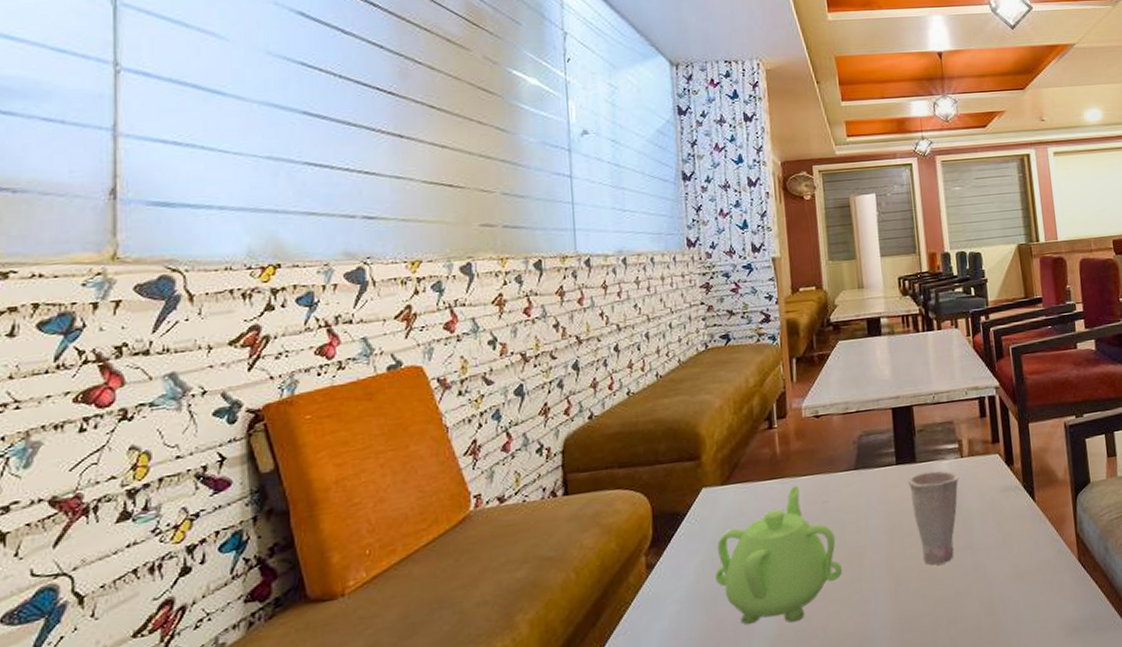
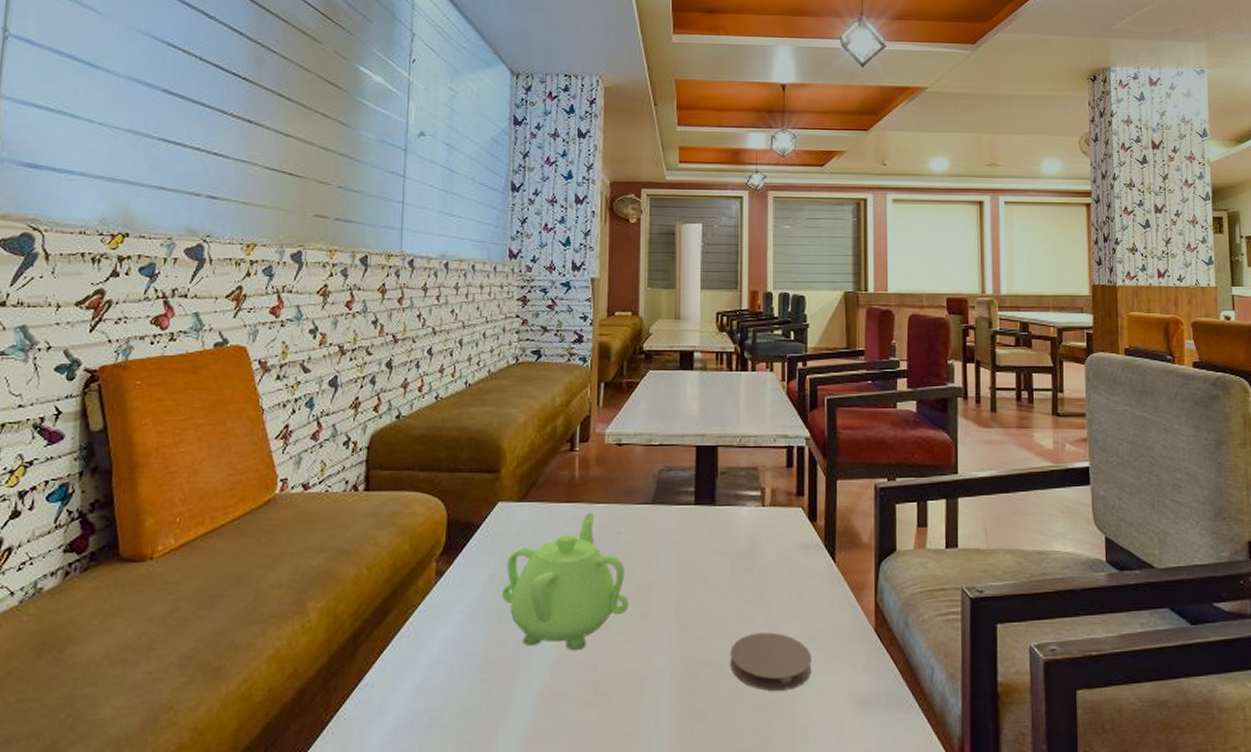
cup: present [907,470,959,565] -> none [704,516,758,614]
coaster: none [944,575,1024,632] -> present [730,632,812,691]

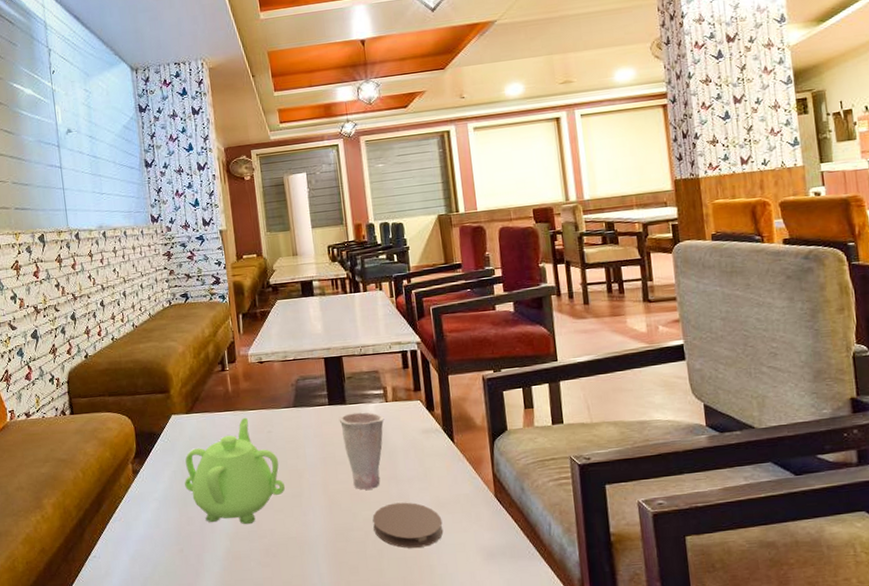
cup: none [704,516,758,614] -> present [338,412,385,490]

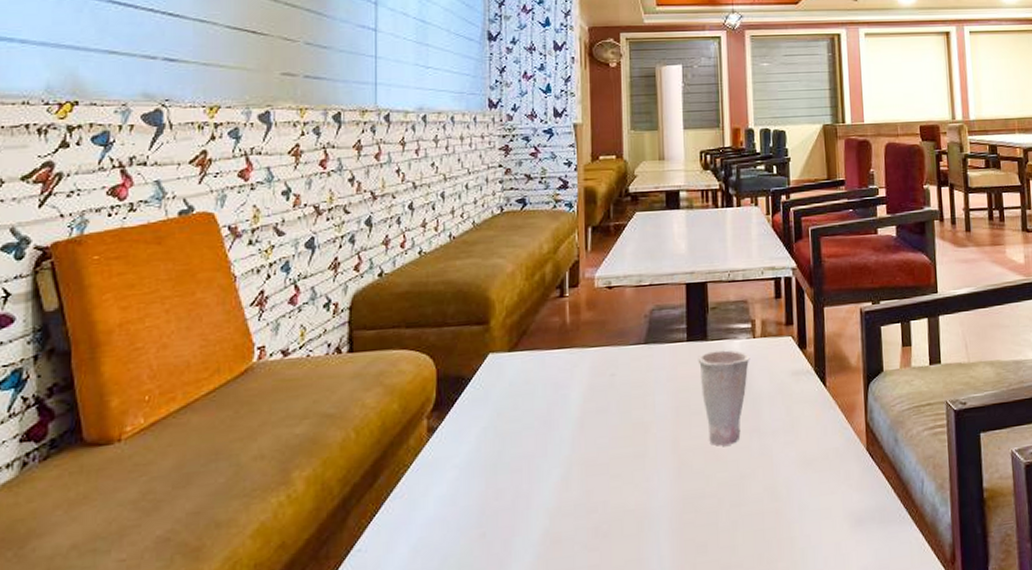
teapot: present [184,417,285,525] -> none [497,356,625,497]
coaster: present [372,502,444,548] -> none [728,459,809,518]

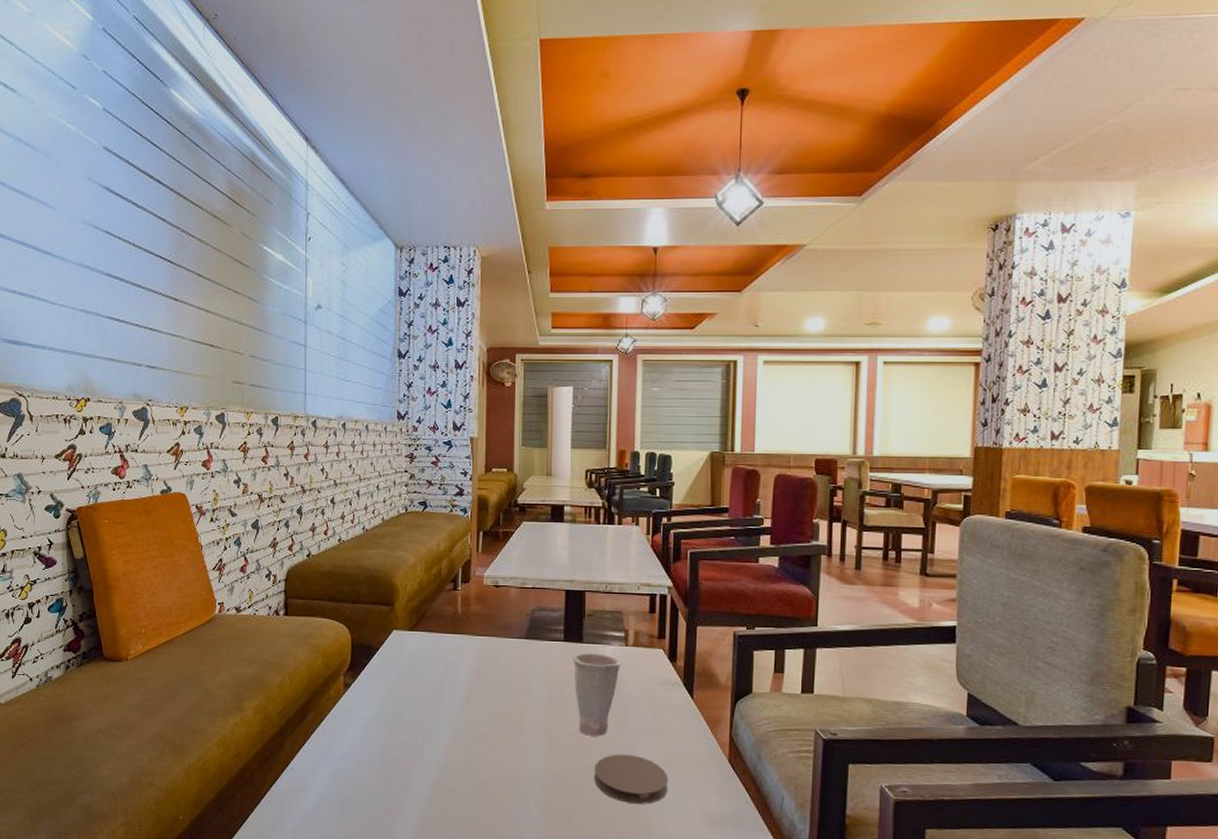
coaster: none [728,459,809,518] -> present [594,754,669,804]

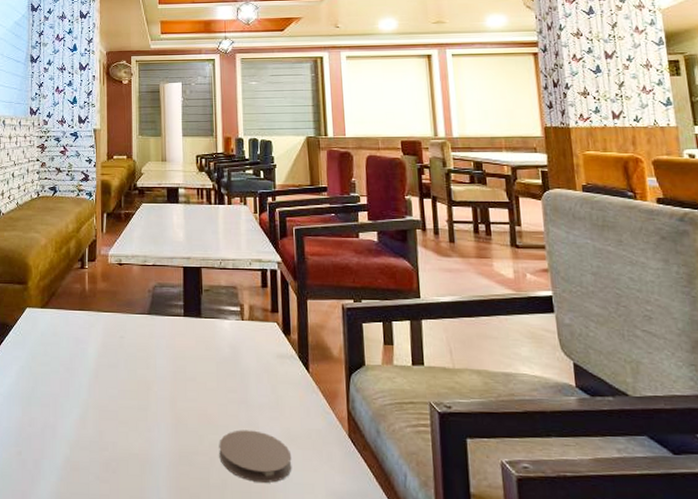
cup: present [572,653,622,736] -> none [193,327,239,412]

